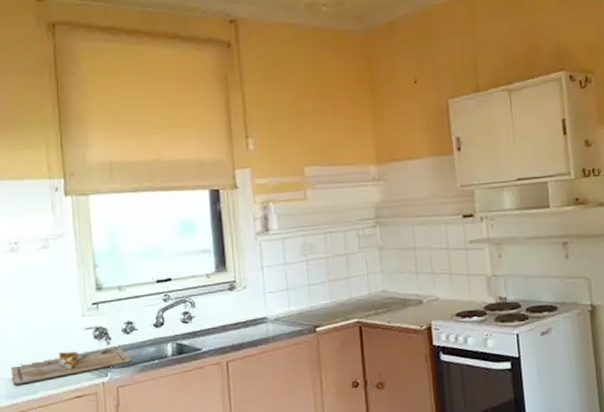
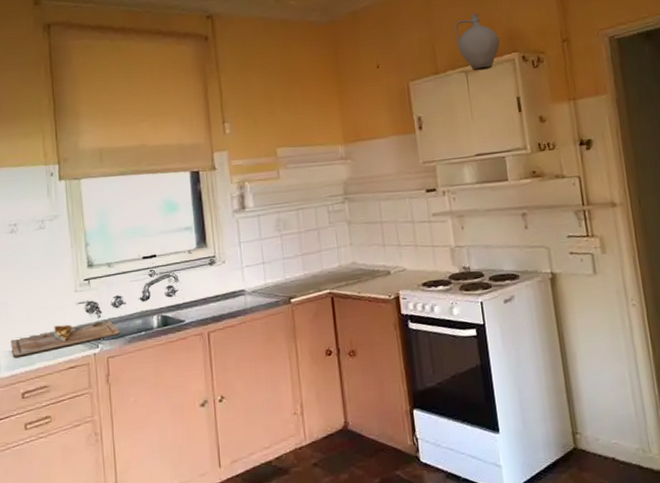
ceramic jug: none [498,28,547,90] -> present [454,13,500,71]

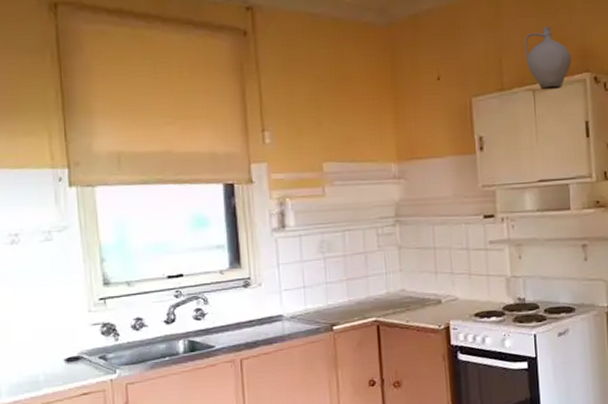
cutting board: present [11,320,121,357] -> none [13,344,141,382]

